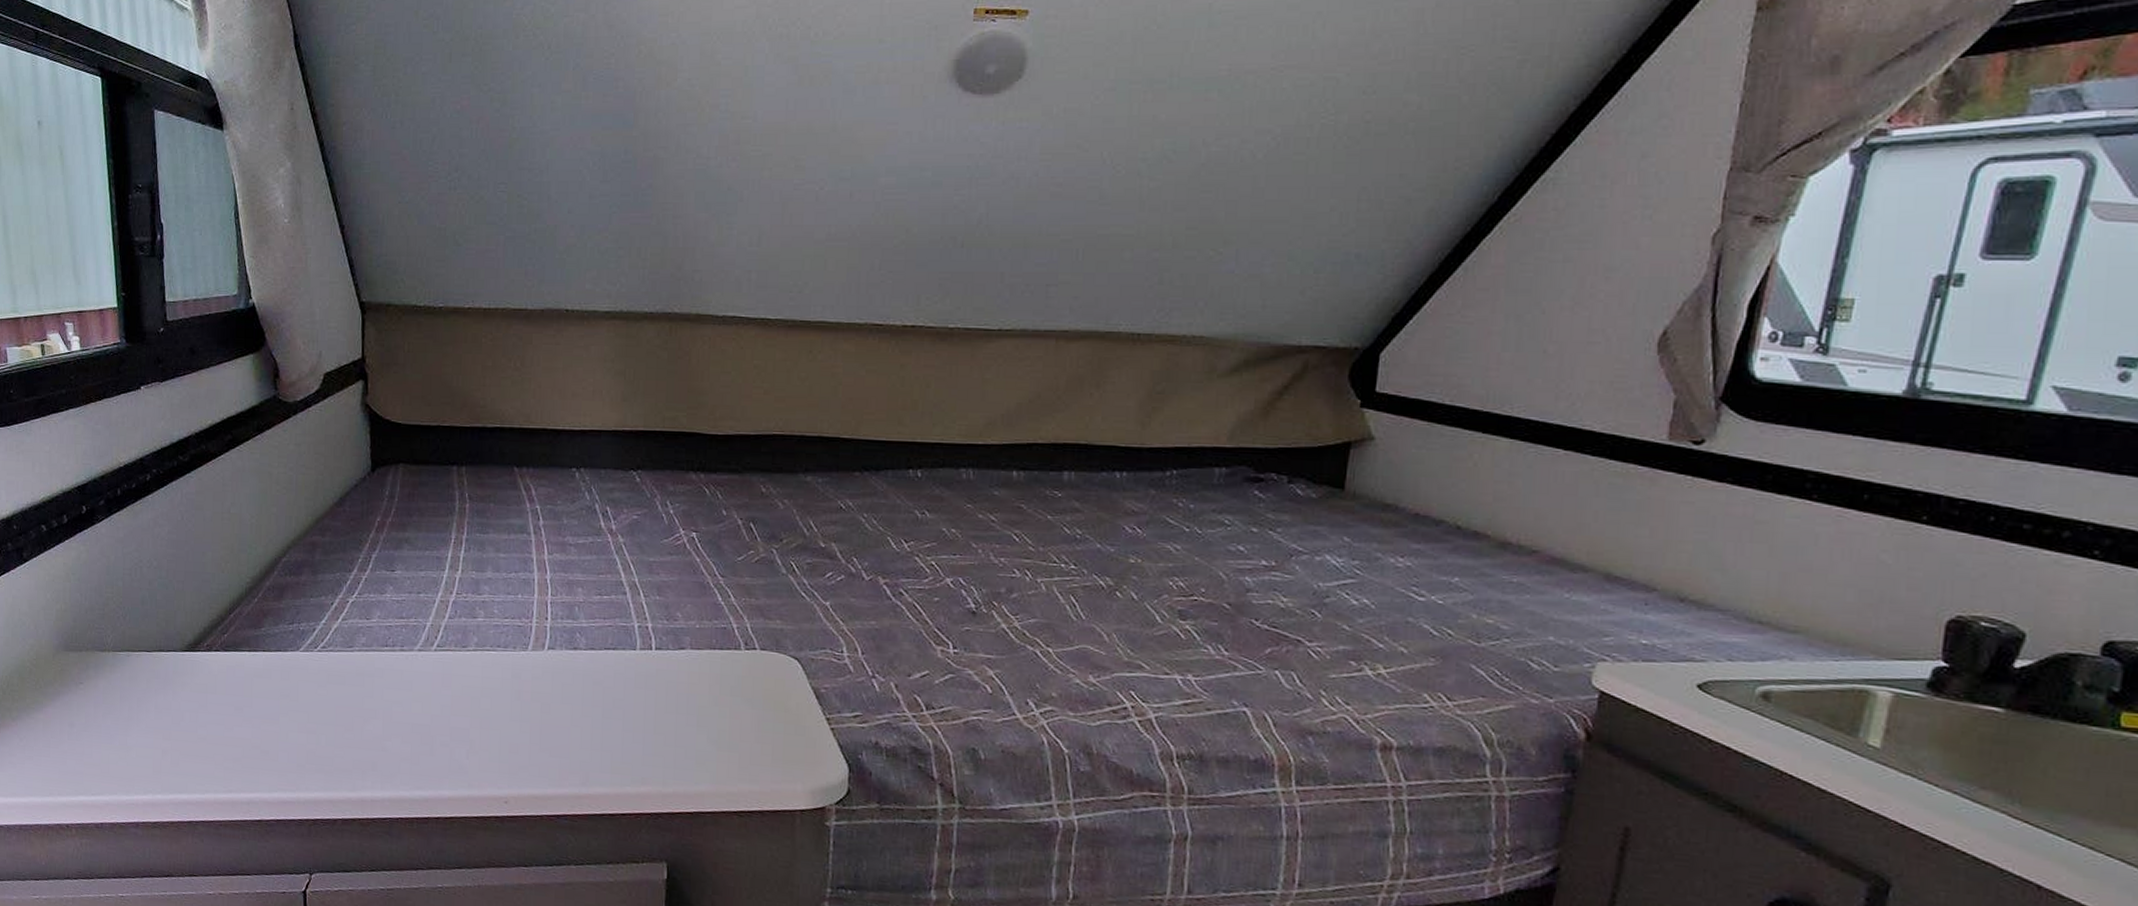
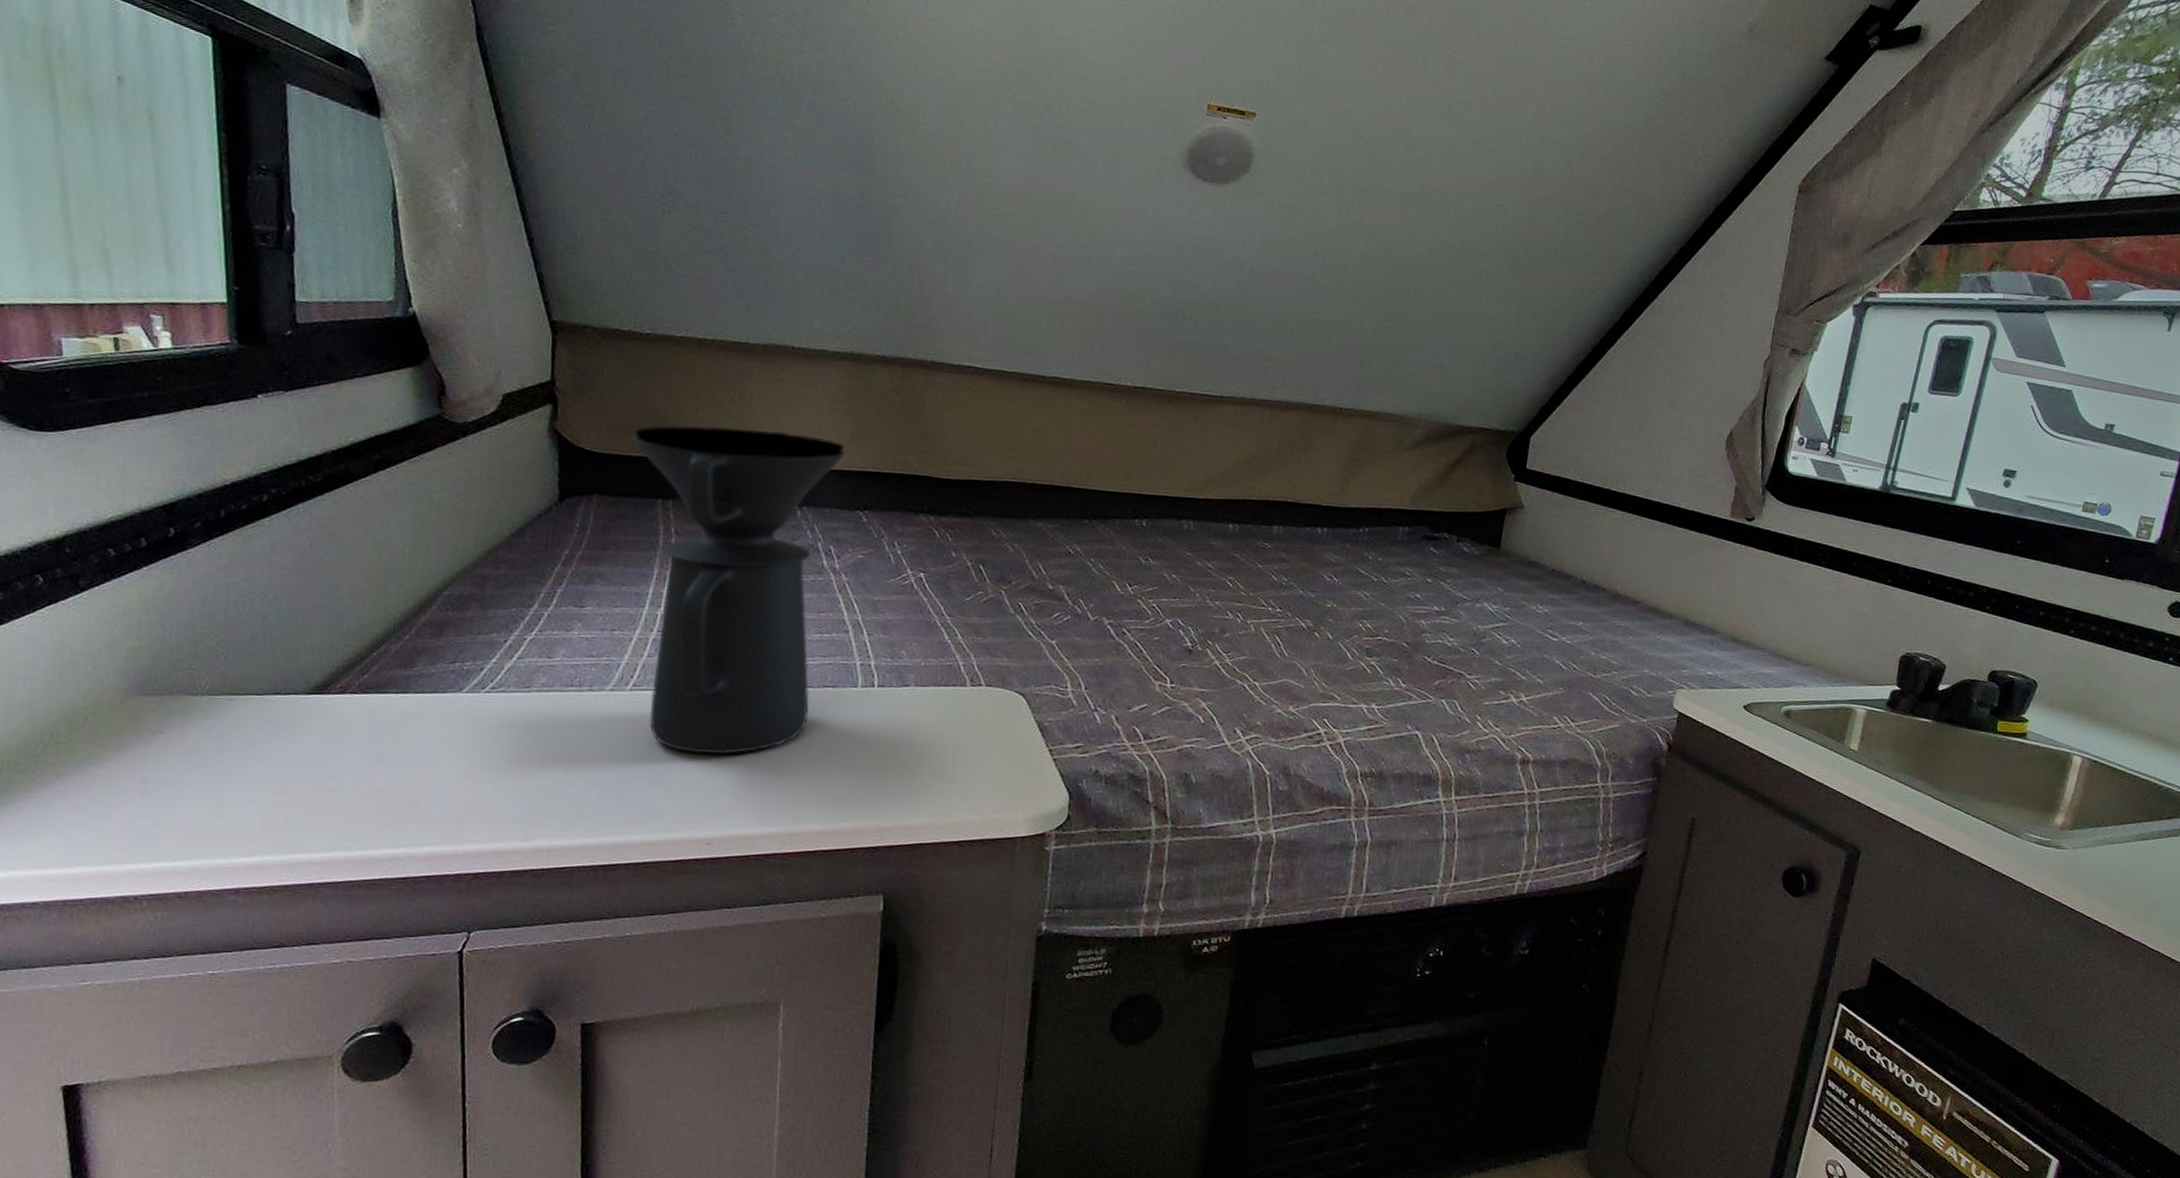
coffee maker: none [430,393,618,716] -> present [632,425,845,755]

